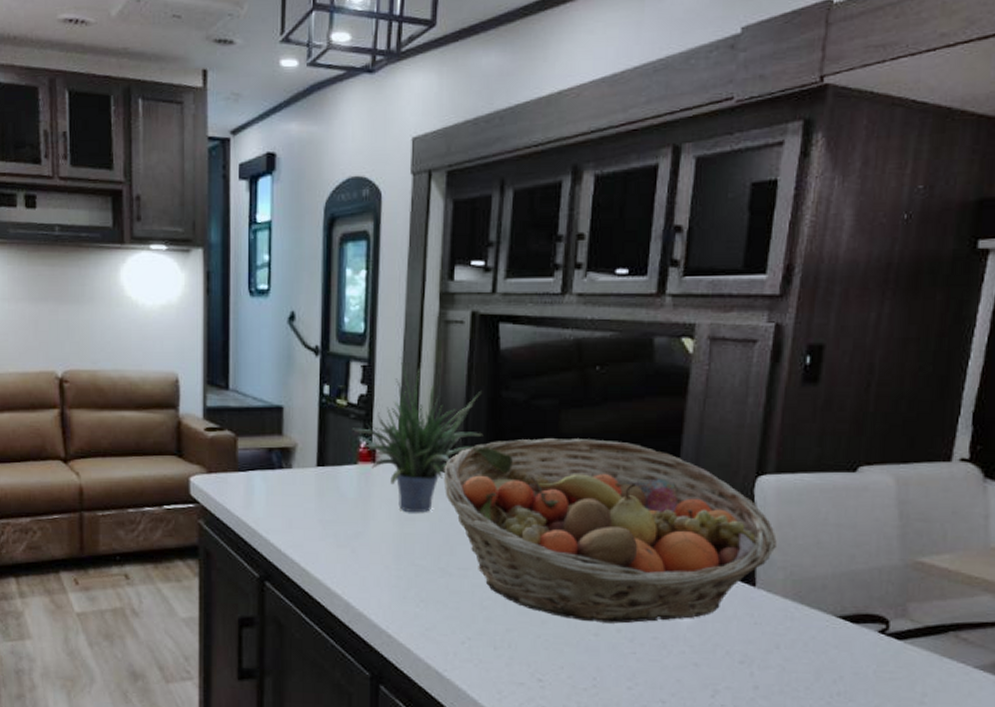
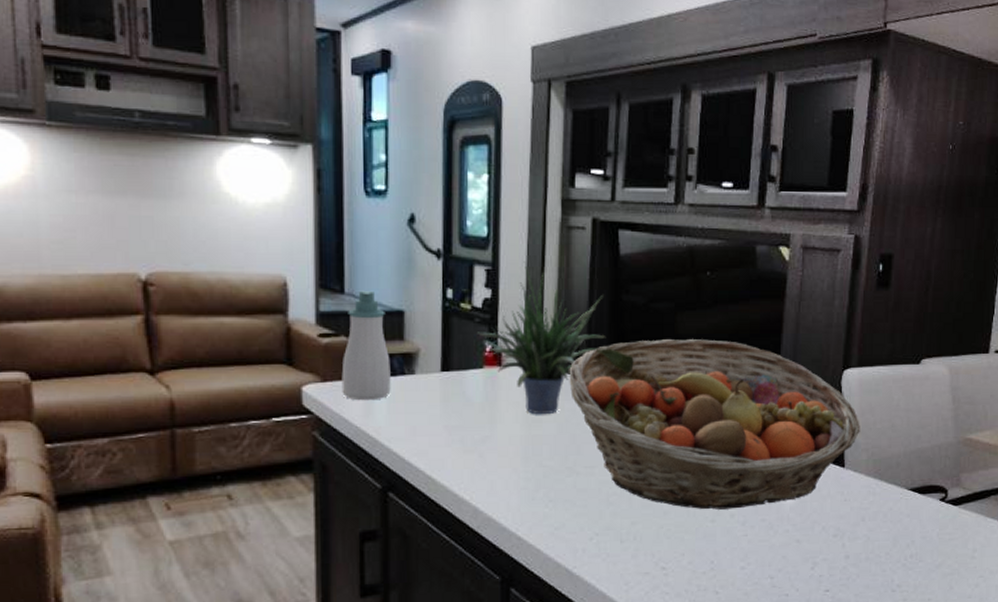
soap bottle: none [225,386,270,493] -> present [341,290,391,401]

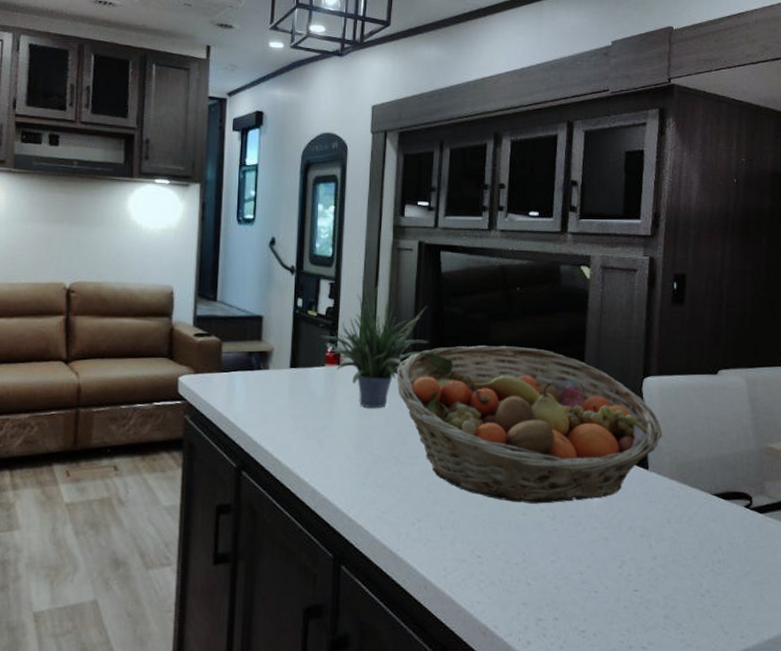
soap bottle: present [341,290,391,401] -> none [209,299,250,391]

